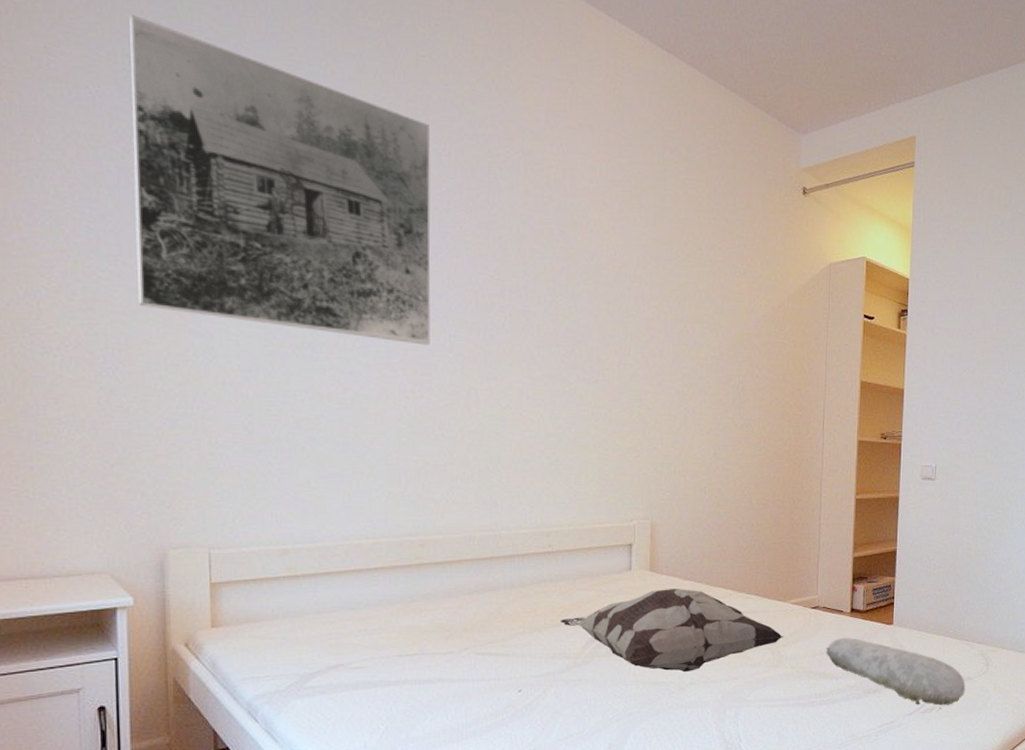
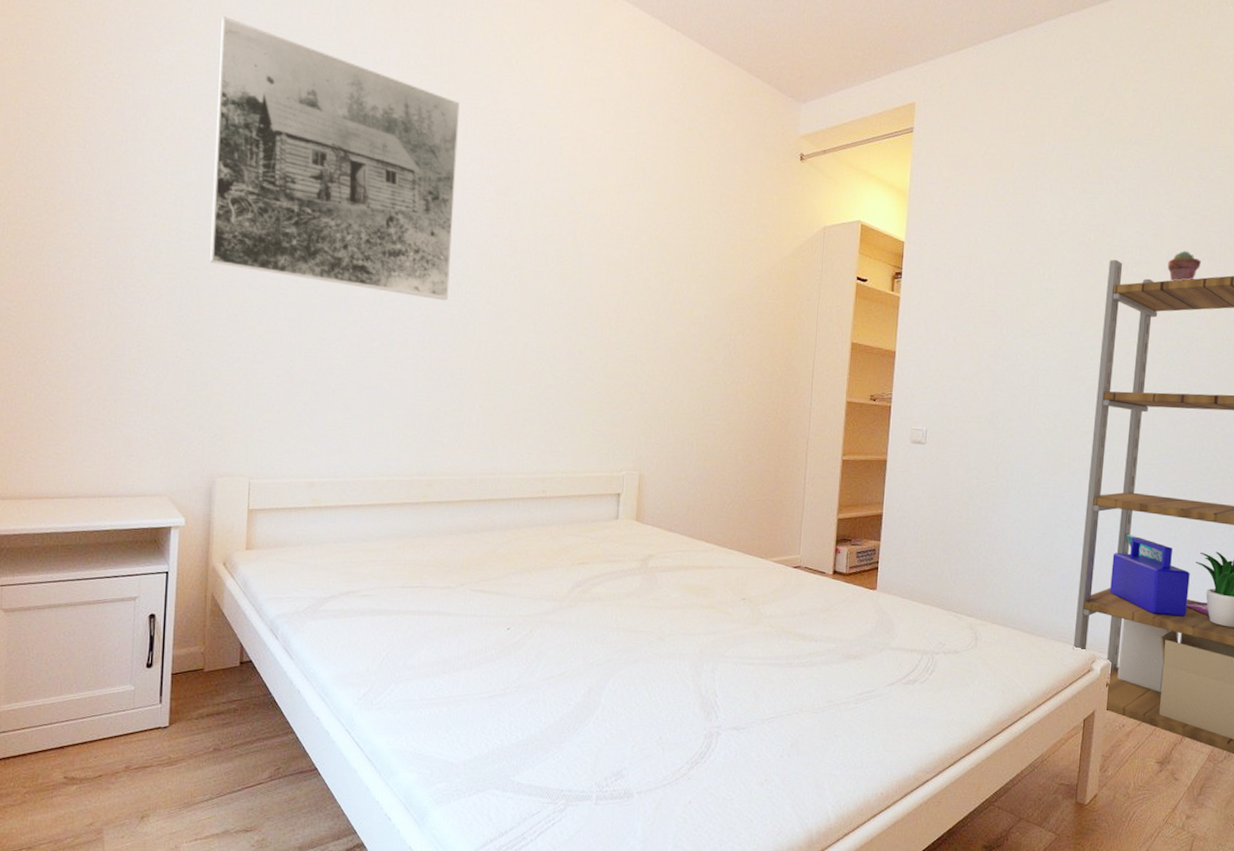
decorative pillow: present [560,589,784,672] -> none [549,539,764,623]
cushion: present [826,638,965,708] -> none [806,600,952,680]

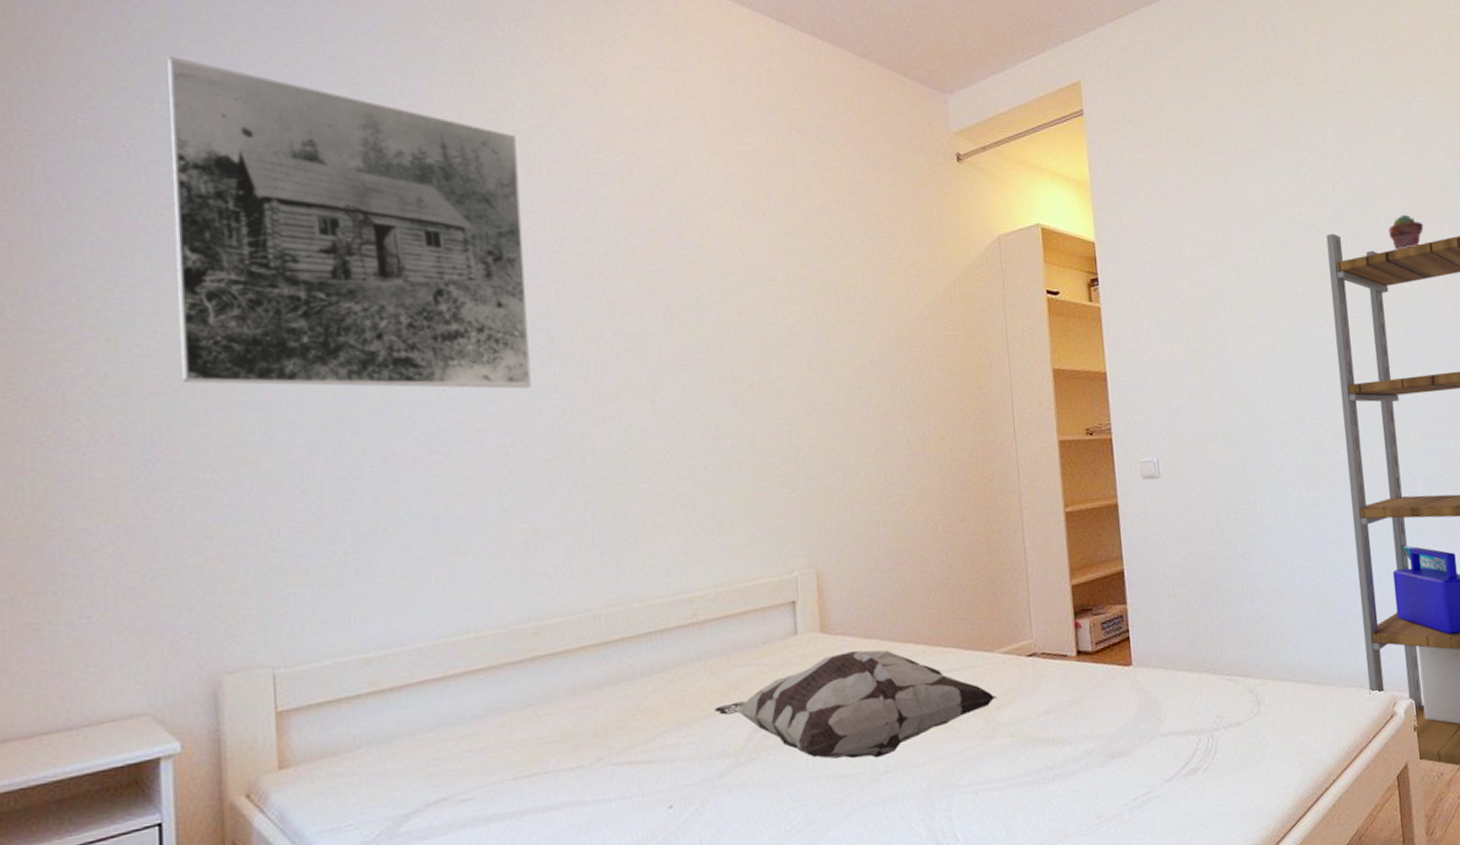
decorative pillow: none [549,539,764,623] -> present [714,650,997,760]

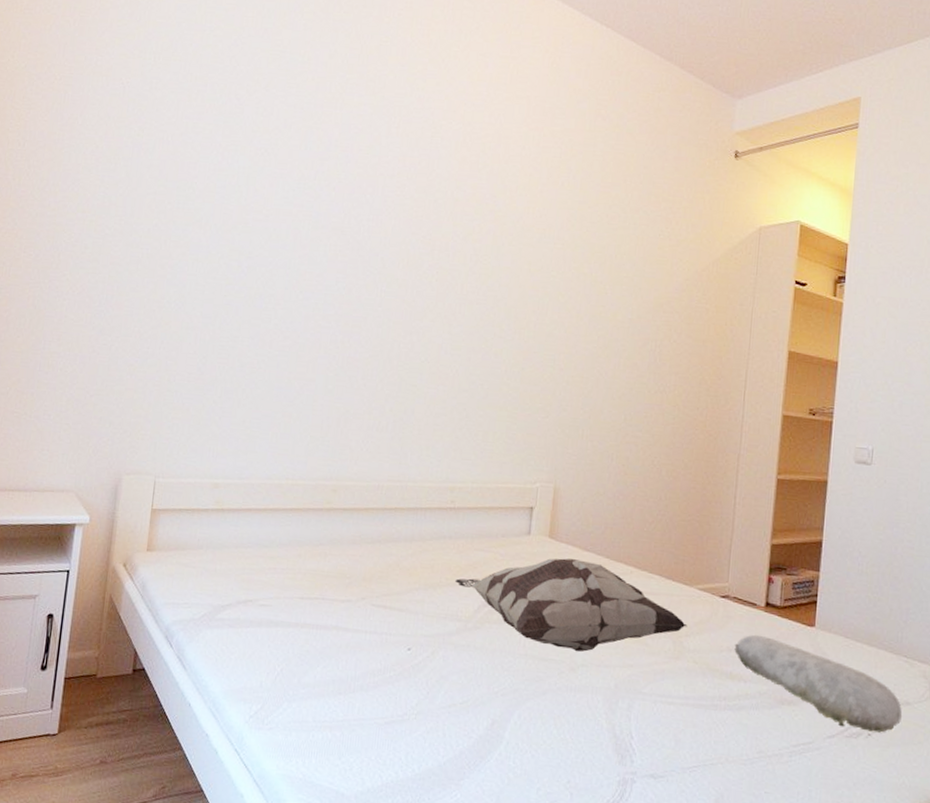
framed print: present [168,57,532,389] -> none [132,20,384,300]
cushion: none [1052,688,1236,767] -> present [734,635,902,734]

